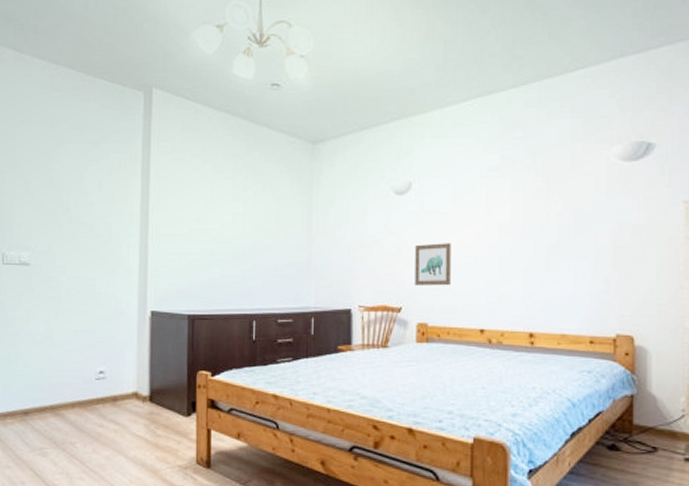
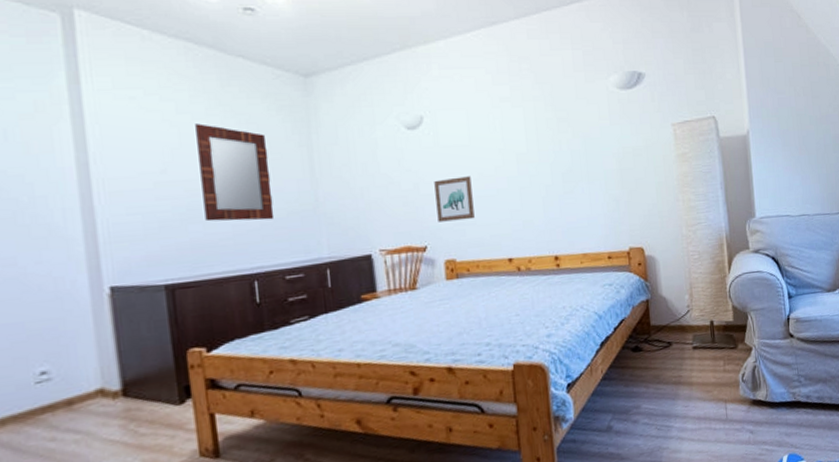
home mirror: none [223,182,276,269] -> present [195,123,275,222]

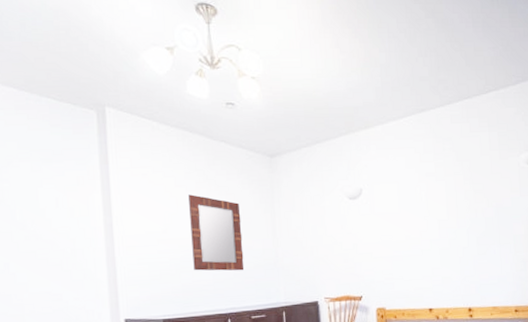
wall art: present [434,176,475,222] -> none [370,239,402,276]

